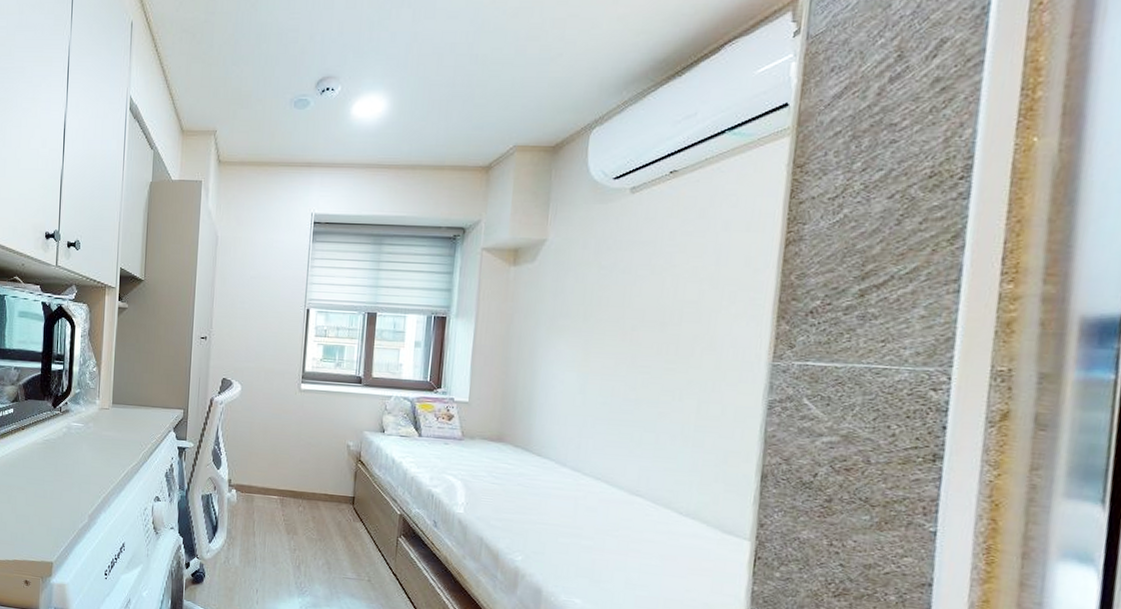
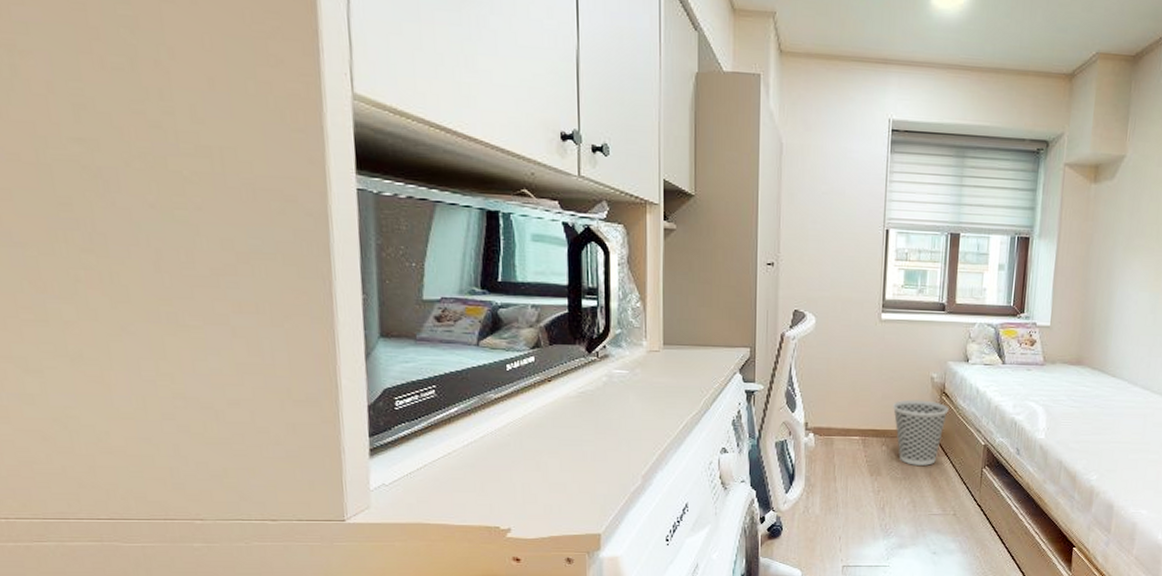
wastebasket: none [309,464,365,530] -> present [892,399,949,466]

